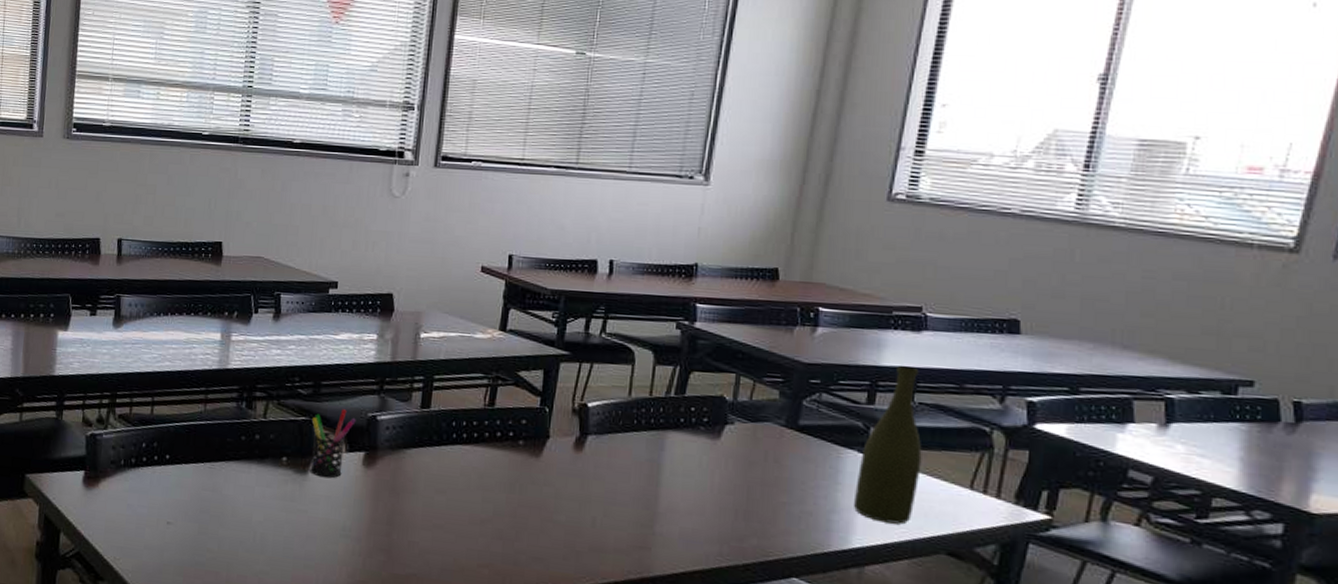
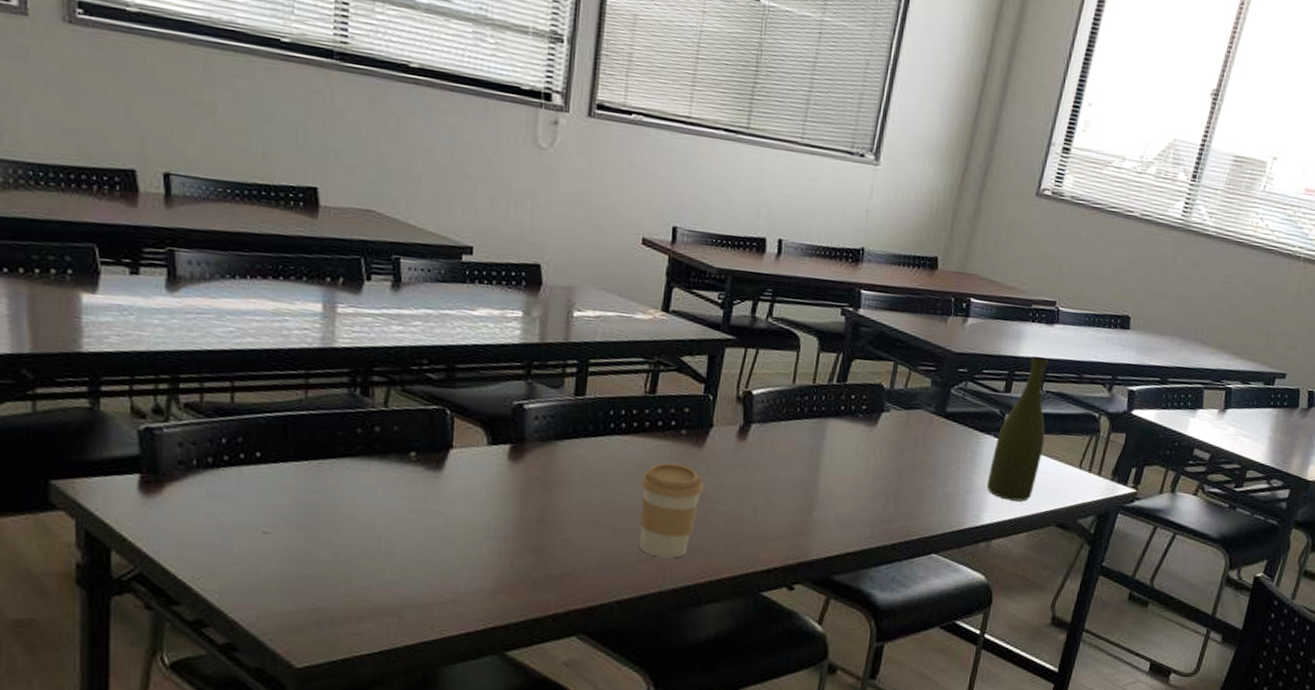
pen holder: present [310,409,356,479] -> none [445,396,499,475]
coffee cup: none [479,471,542,566] -> present [639,462,705,558]

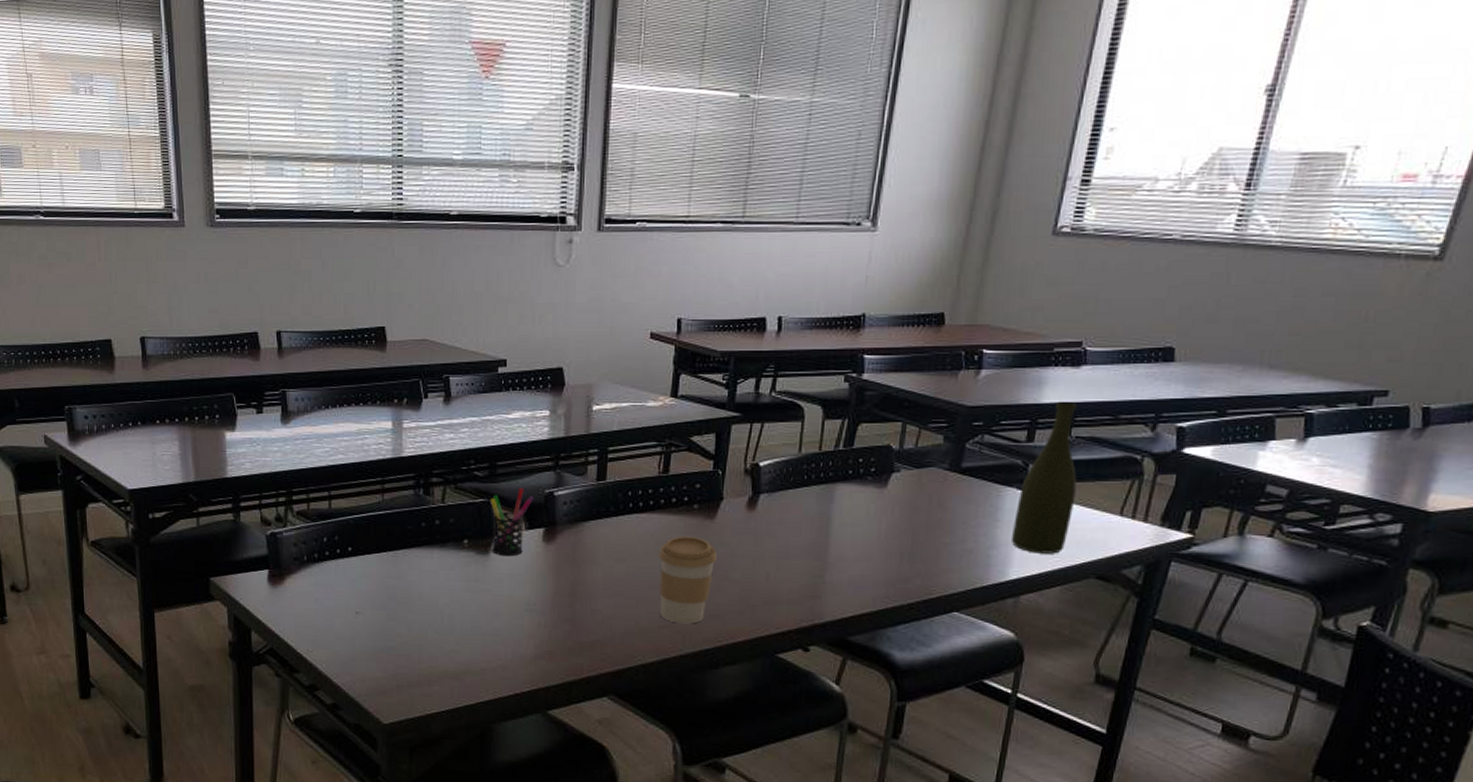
pen holder: none [445,396,499,475] -> present [490,488,534,557]

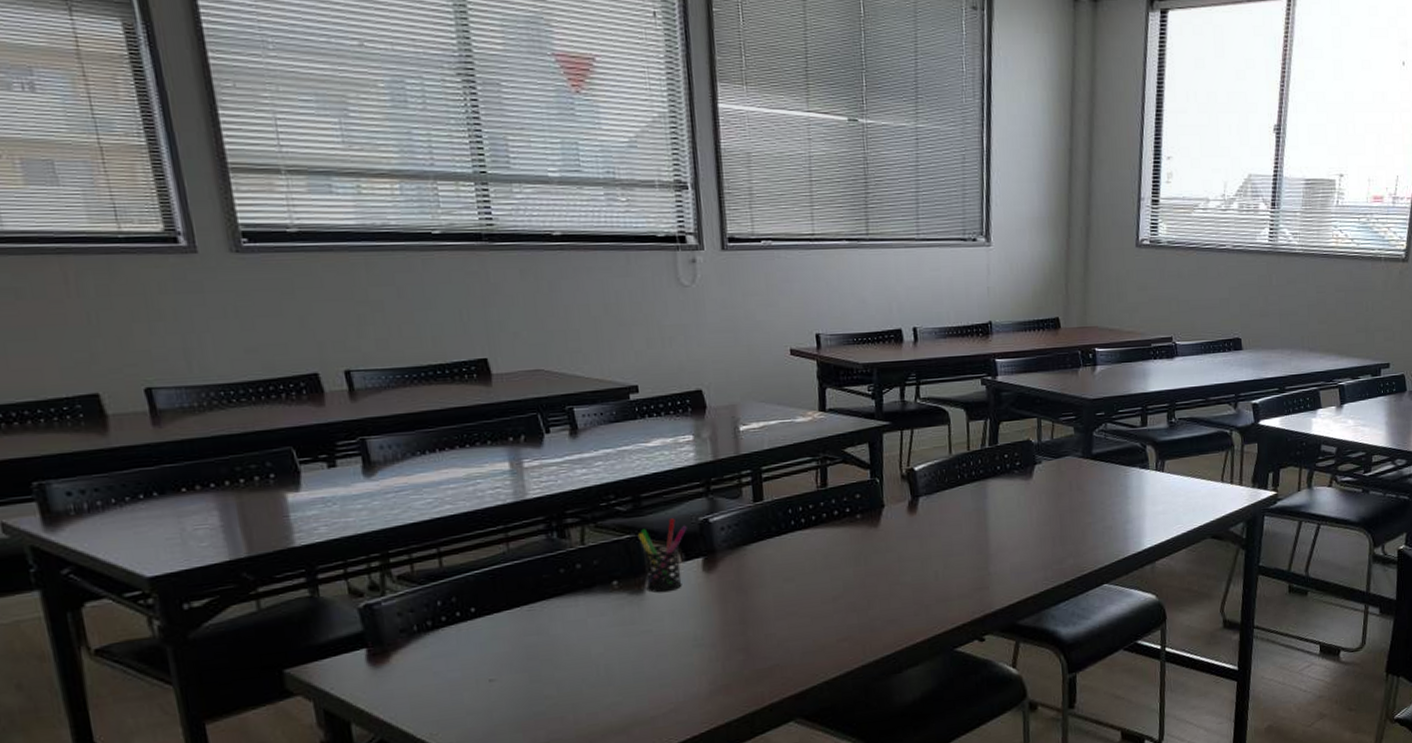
coffee cup: present [659,536,718,624] -> none [827,546,887,635]
bottle: present [1010,401,1077,554] -> none [1141,388,1186,523]

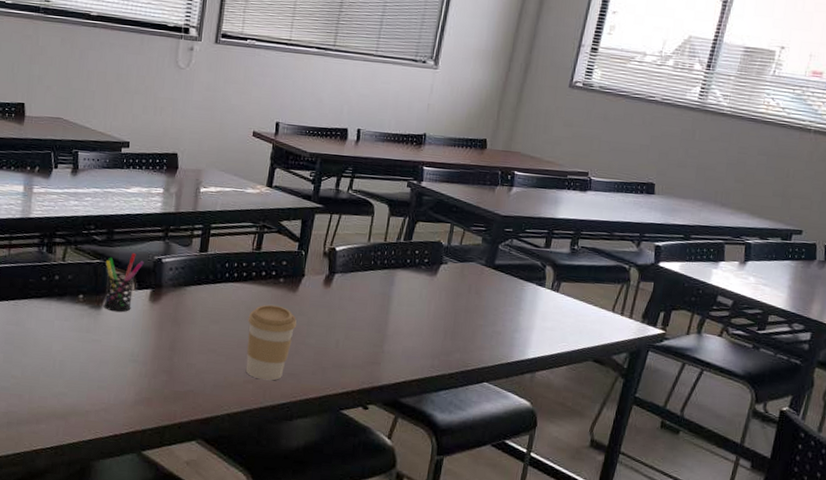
coffee cup: none [827,546,887,635] -> present [245,304,297,381]

